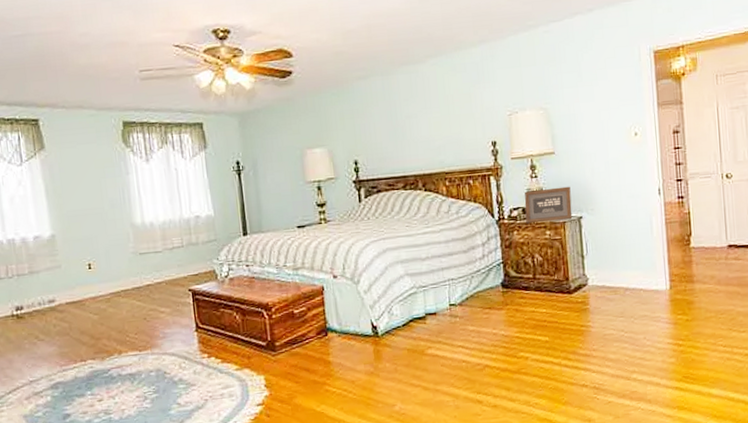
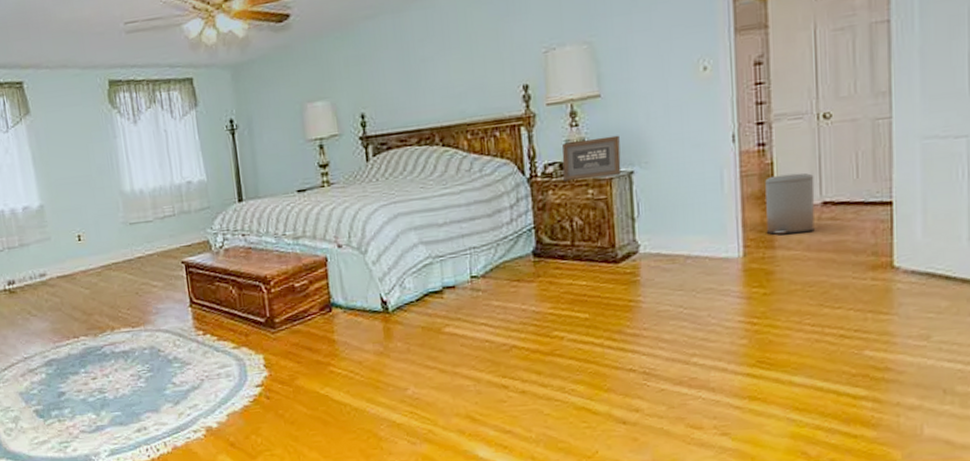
pedal bin: none [684,221,723,272] -> present [765,172,815,236]

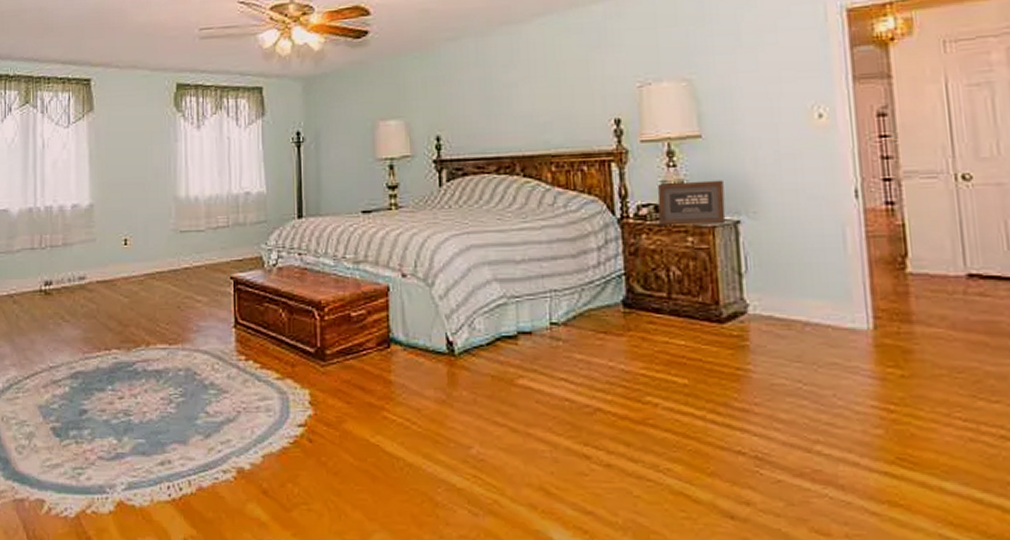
pedal bin: present [765,172,815,236] -> none [896,238,960,308]

